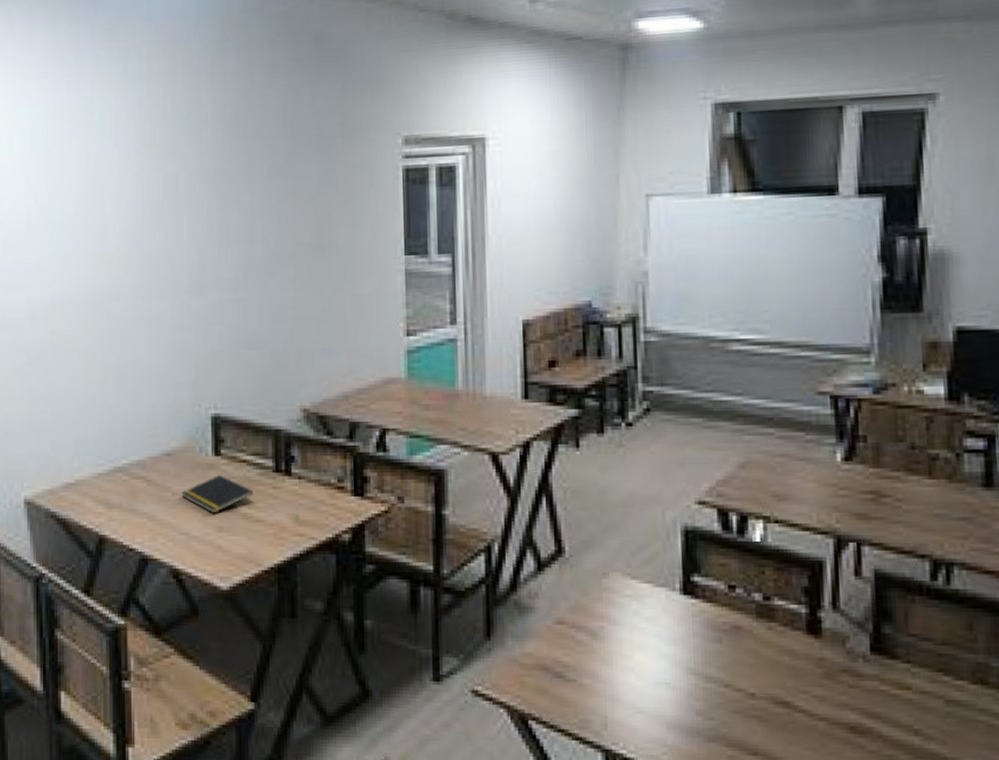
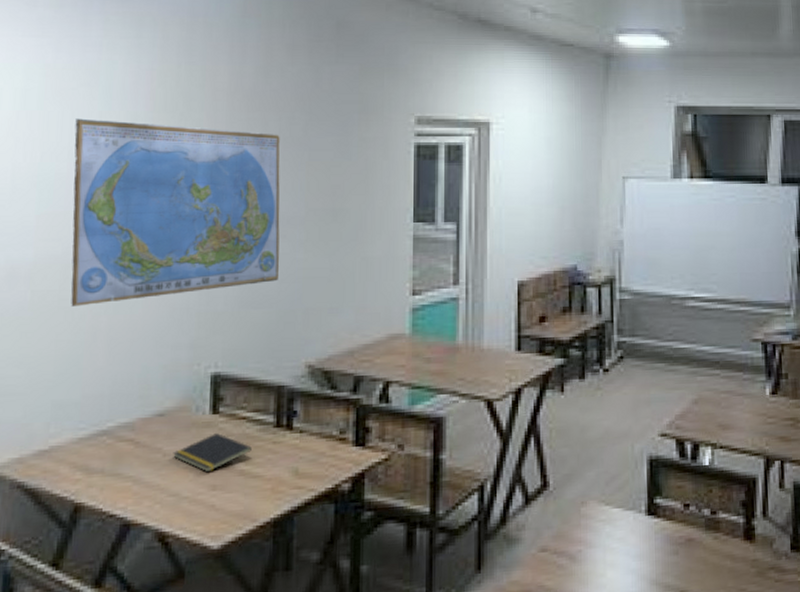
world map: none [76,158,271,346] -> present [70,118,280,307]

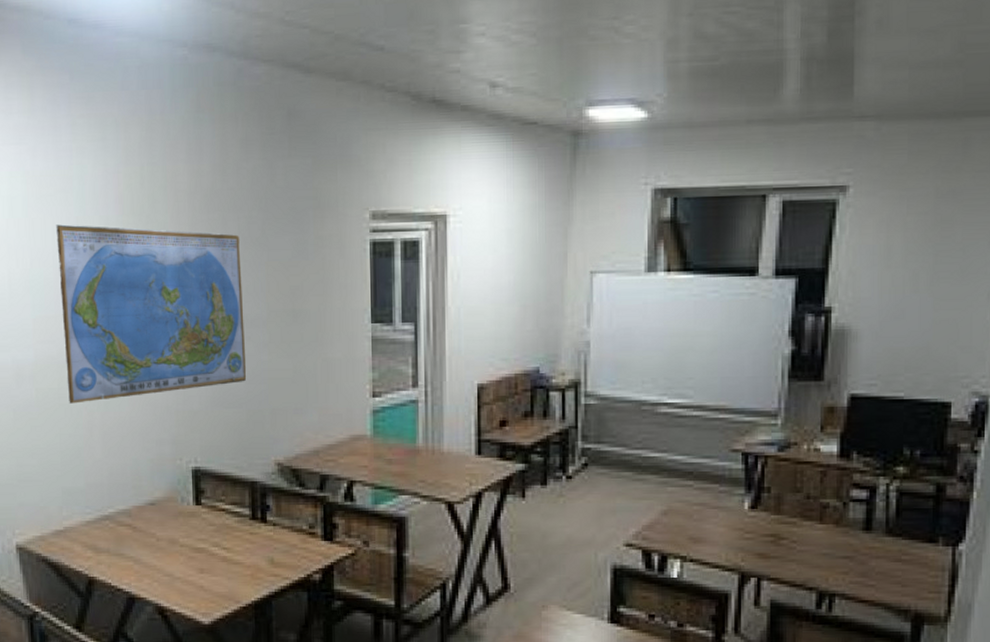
notepad: present [173,433,252,473] -> none [165,523,232,557]

